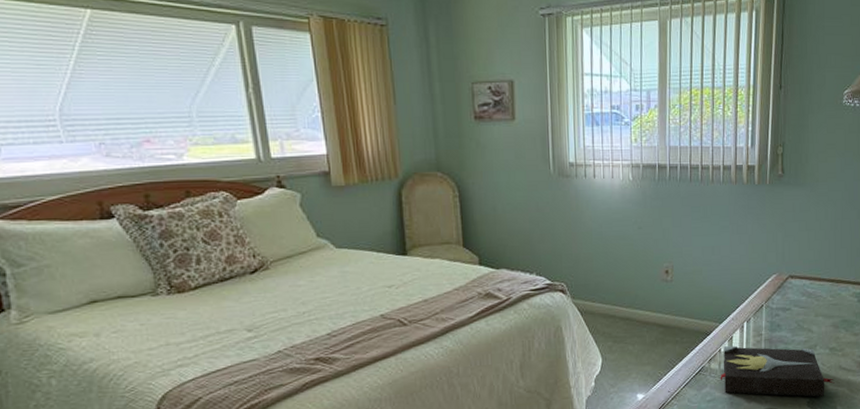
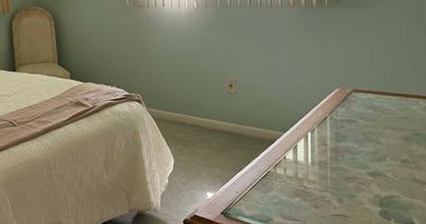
hardback book: present [720,345,835,397] -> none [286,153,409,207]

